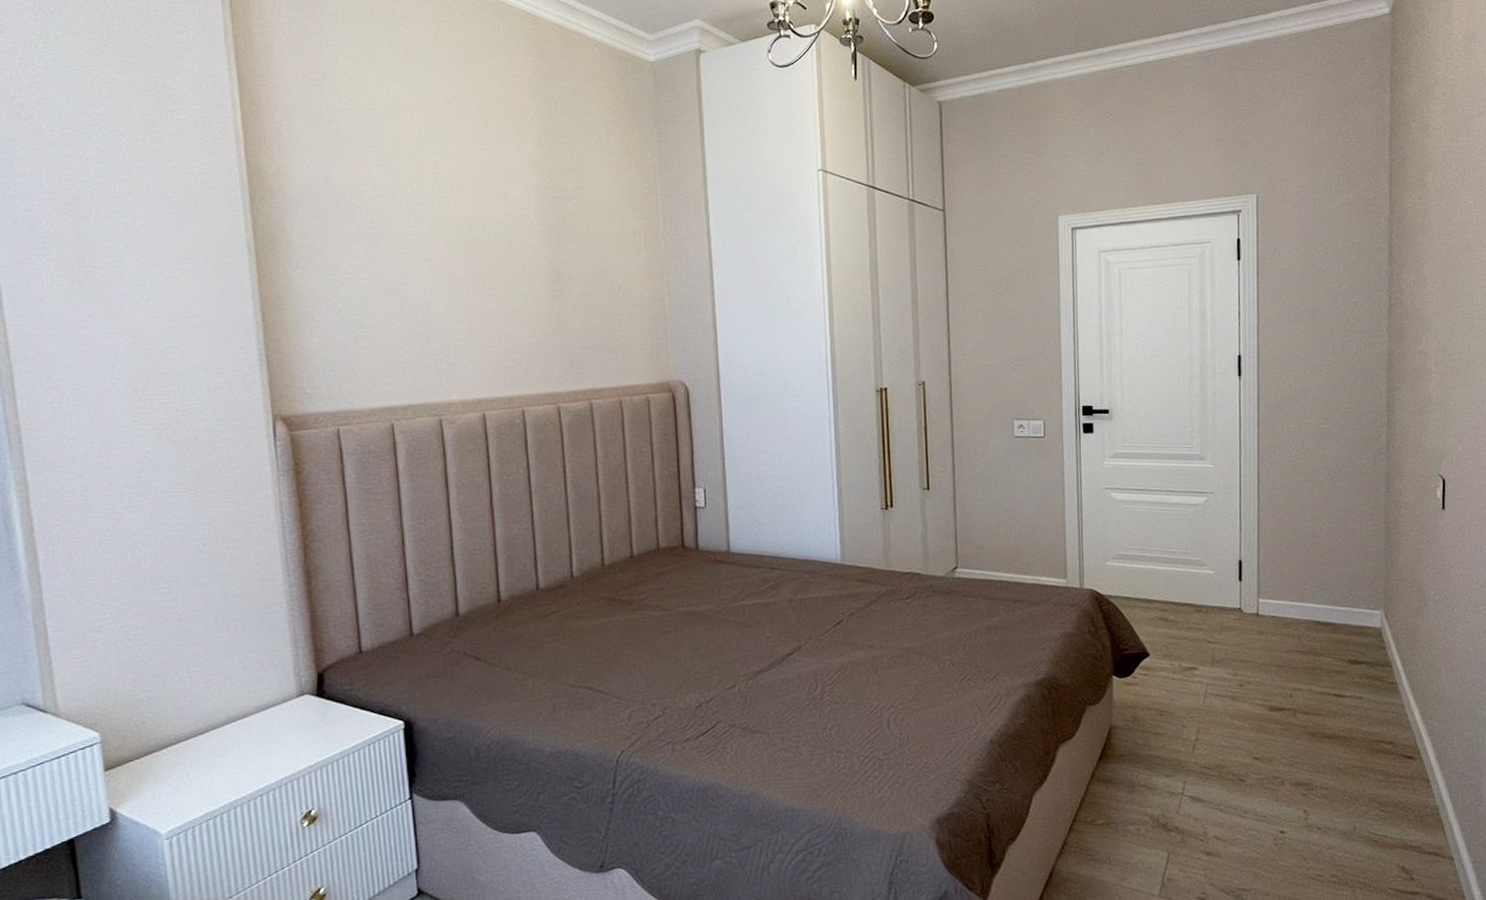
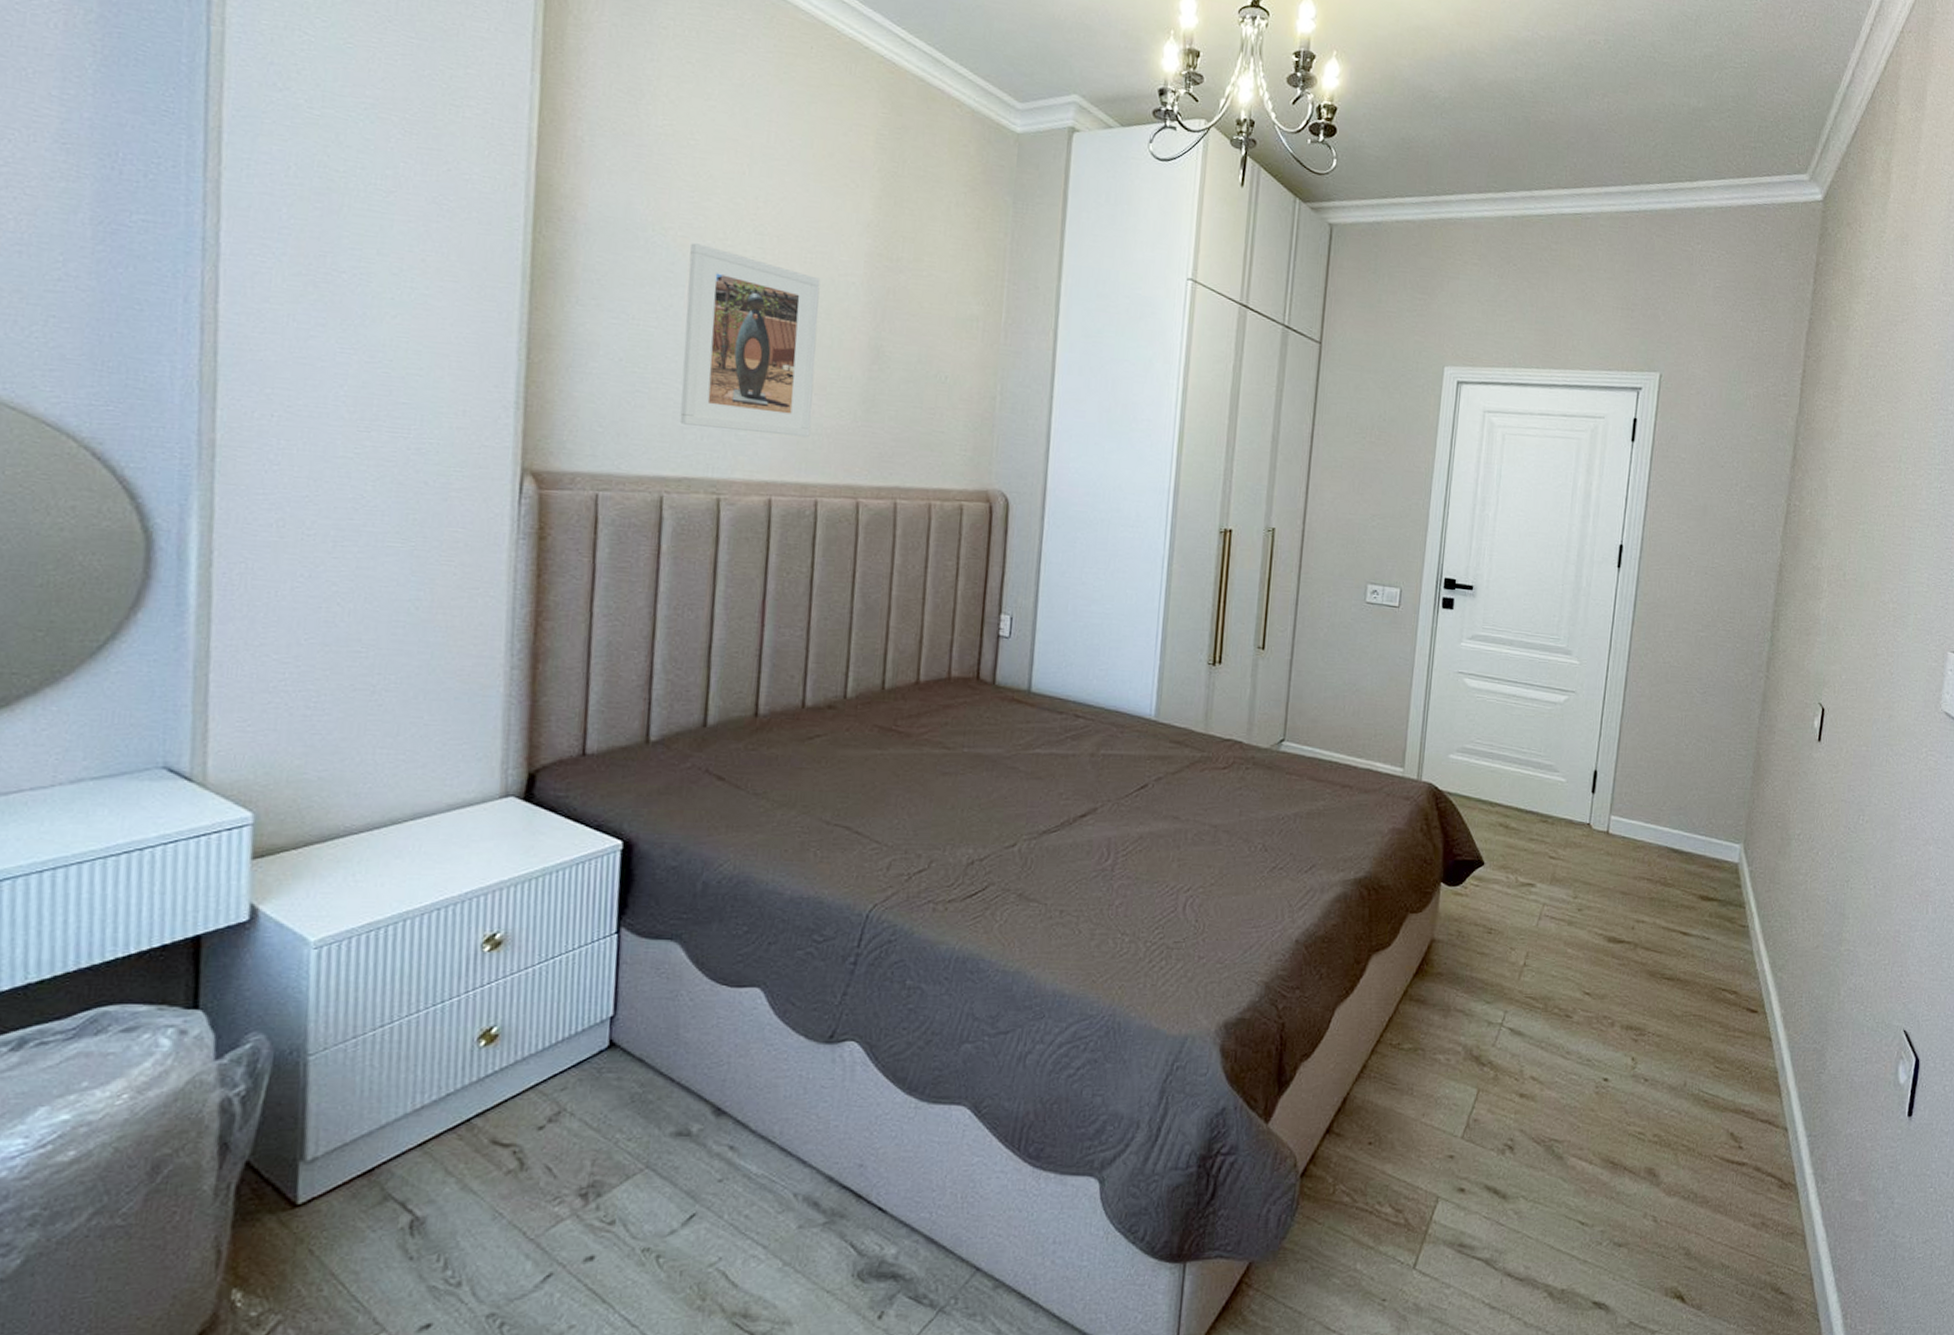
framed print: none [385,200,510,359] -> present [679,243,821,438]

